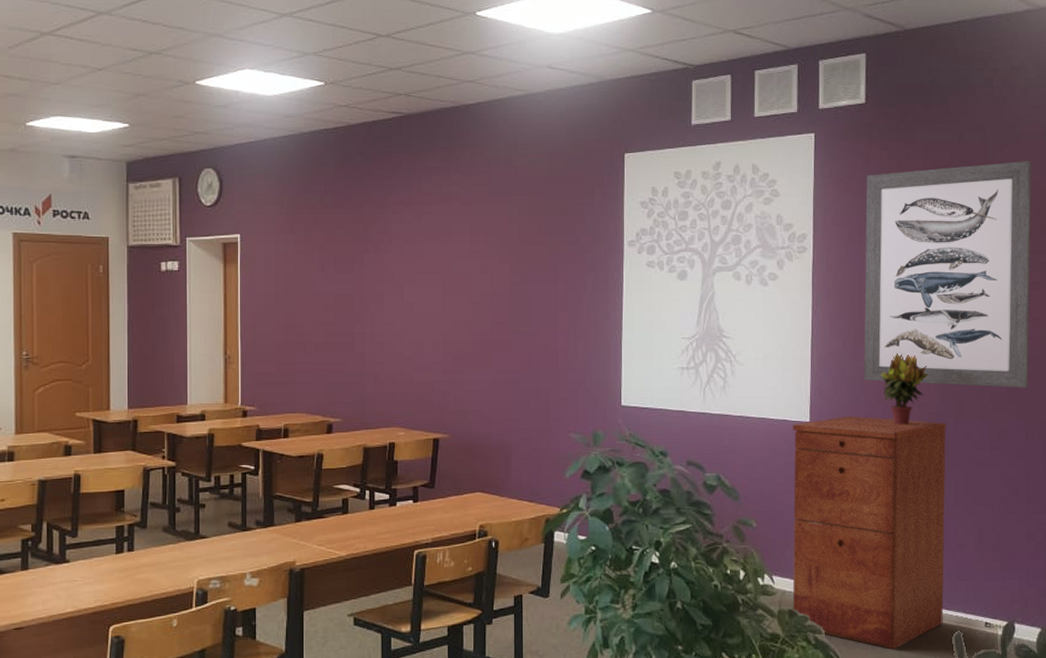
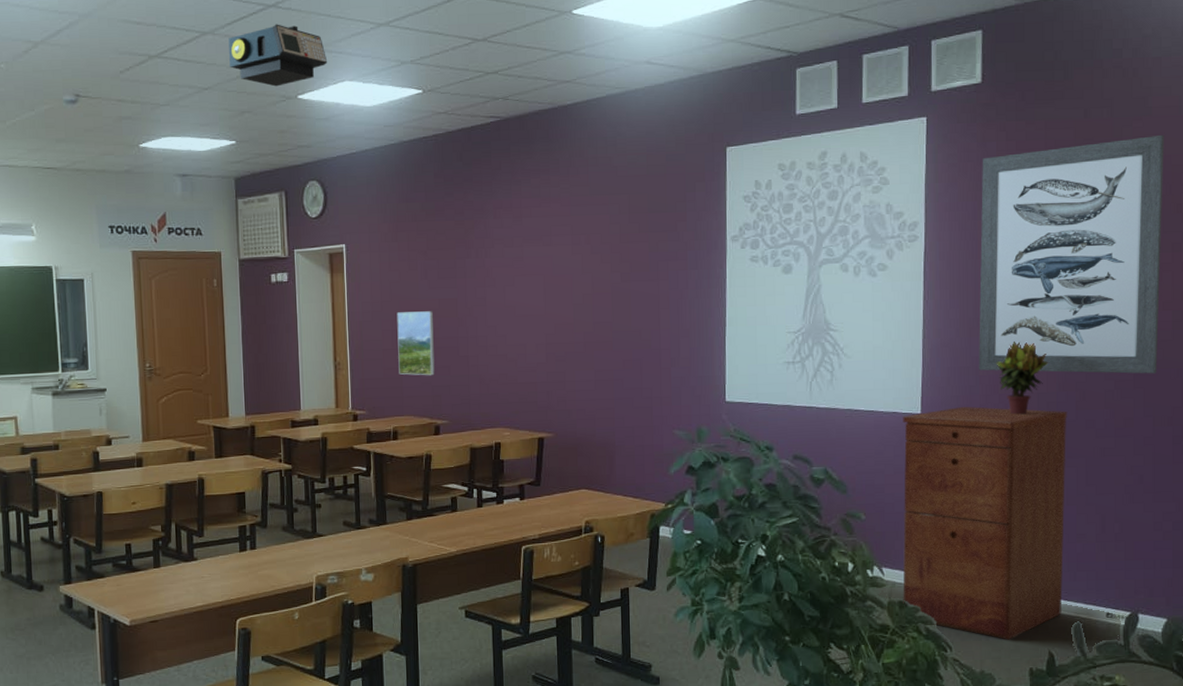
projector: none [126,8,228,71] -> present [228,24,328,87]
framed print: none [291,306,329,372] -> present [397,311,435,376]

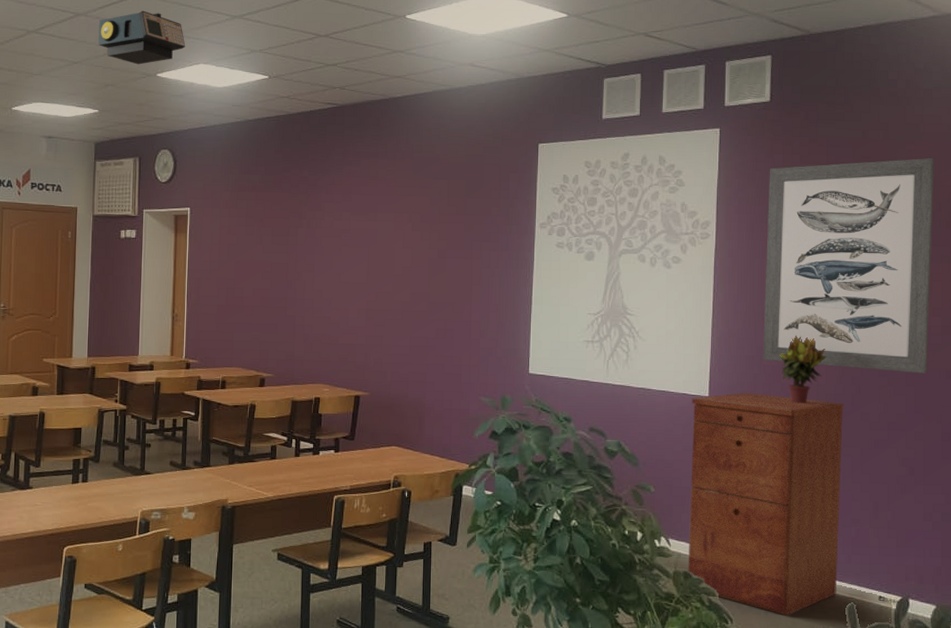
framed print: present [397,311,435,376] -> none [231,272,265,332]

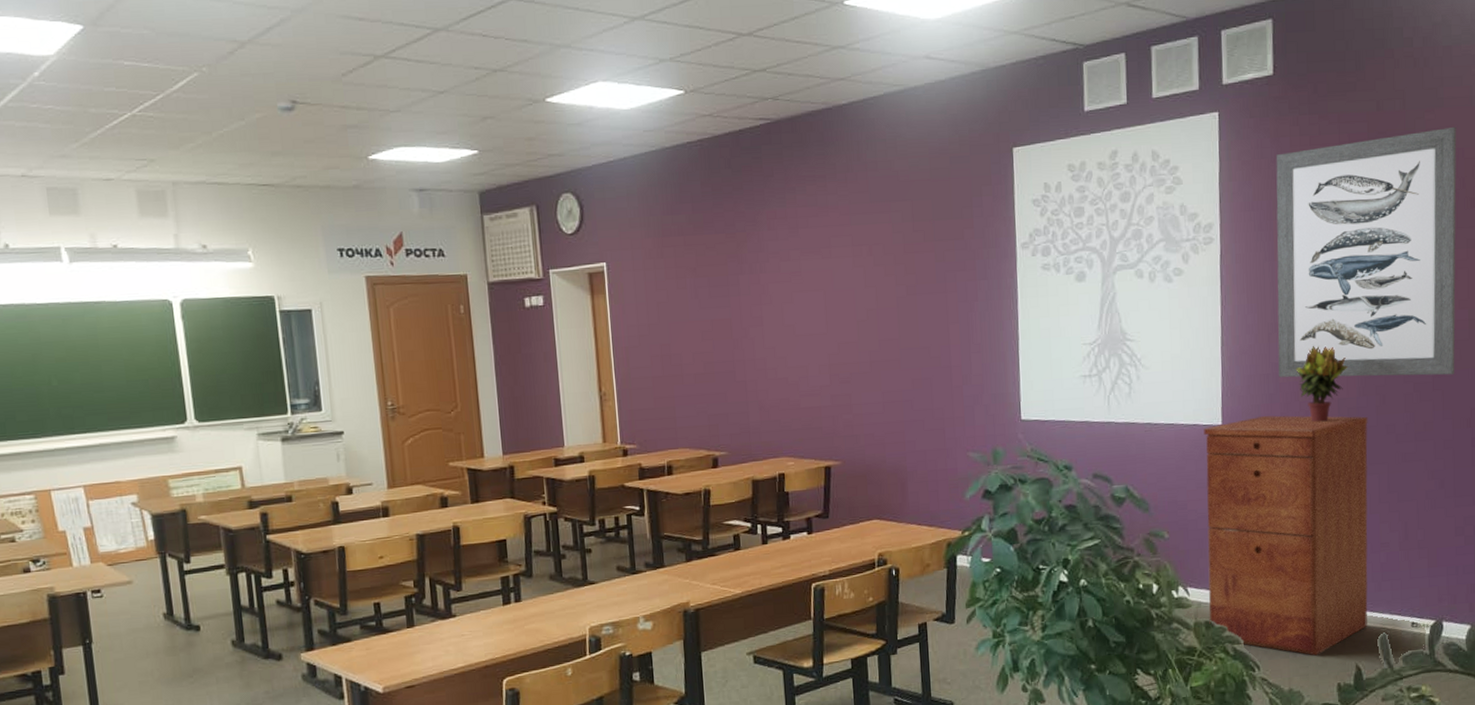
projector: present [98,10,186,65] -> none [465,18,578,89]

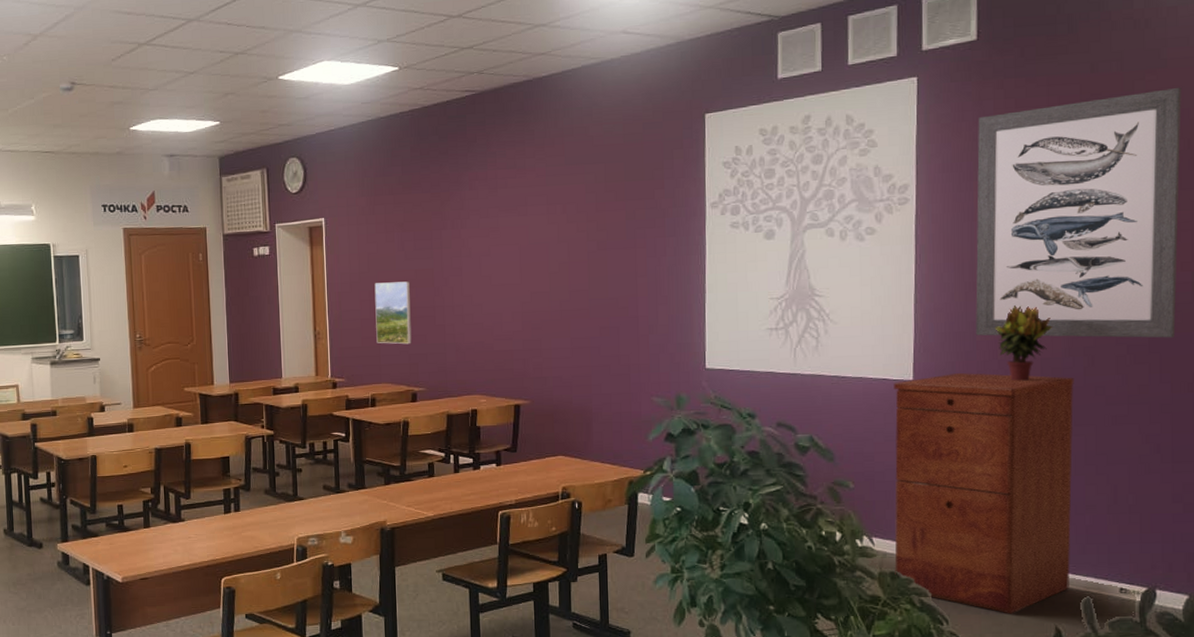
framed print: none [666,333,710,404] -> present [374,281,412,345]

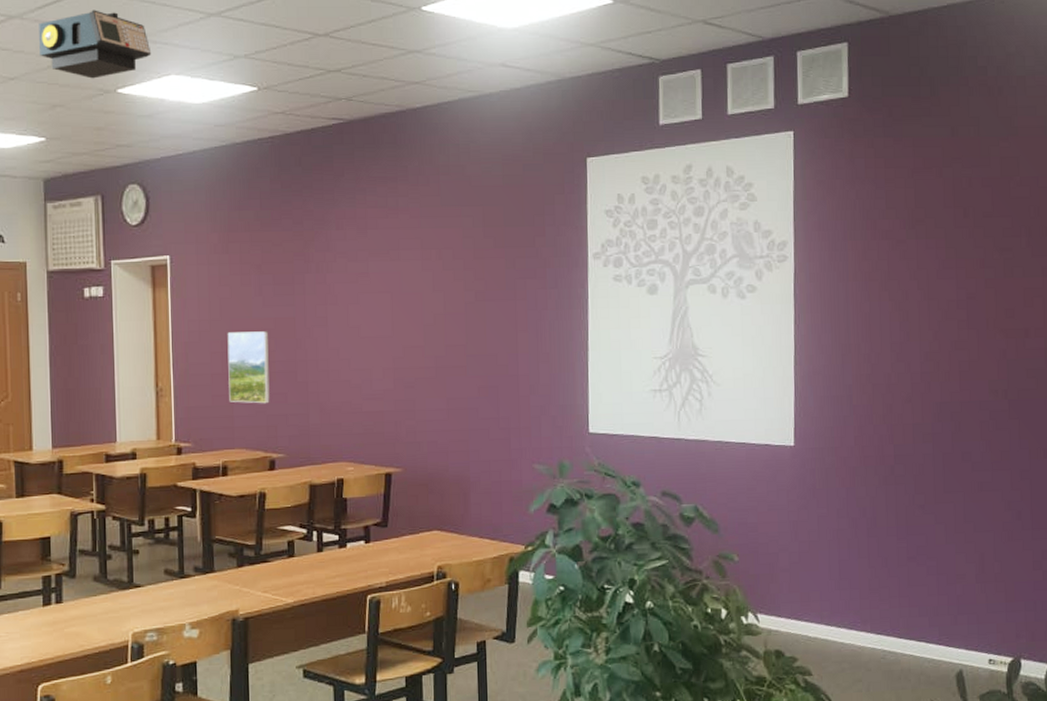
projector: none [213,8,307,69] -> present [39,10,152,79]
filing cabinet: present [893,373,1074,614] -> none [775,438,944,691]
wall art: present [975,87,1182,338] -> none [850,155,1032,404]
potted plant: present [995,304,1053,381] -> none [870,368,923,447]

